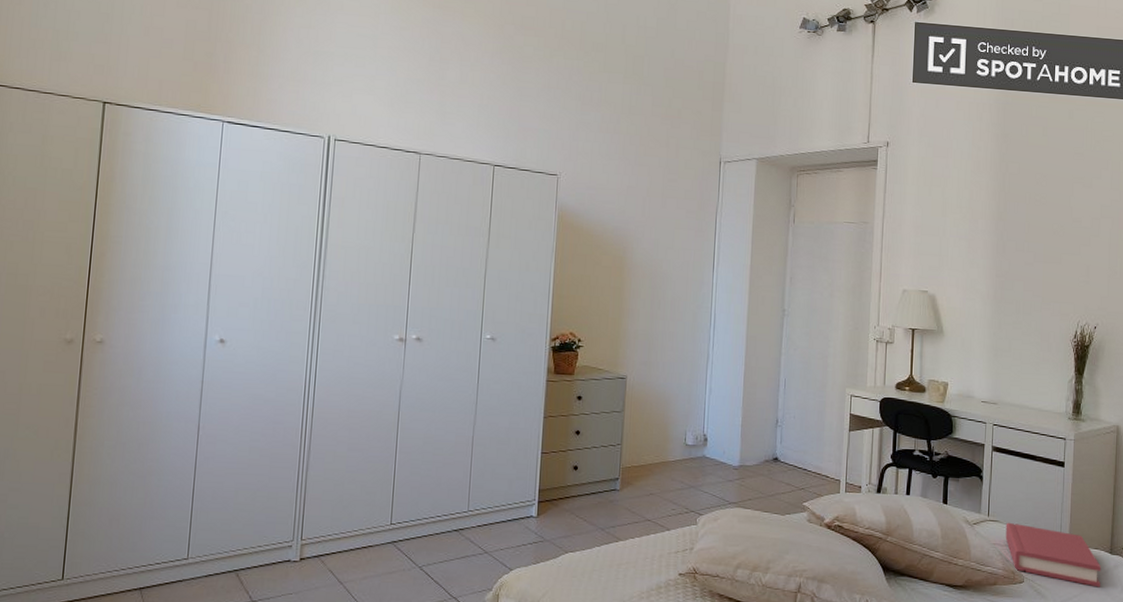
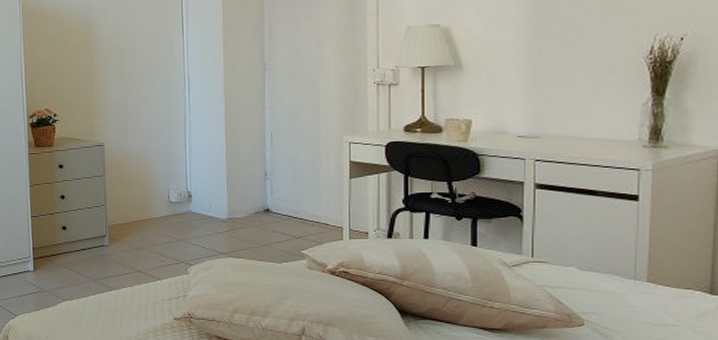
hardback book: present [1005,522,1102,588] -> none [556,263,697,331]

